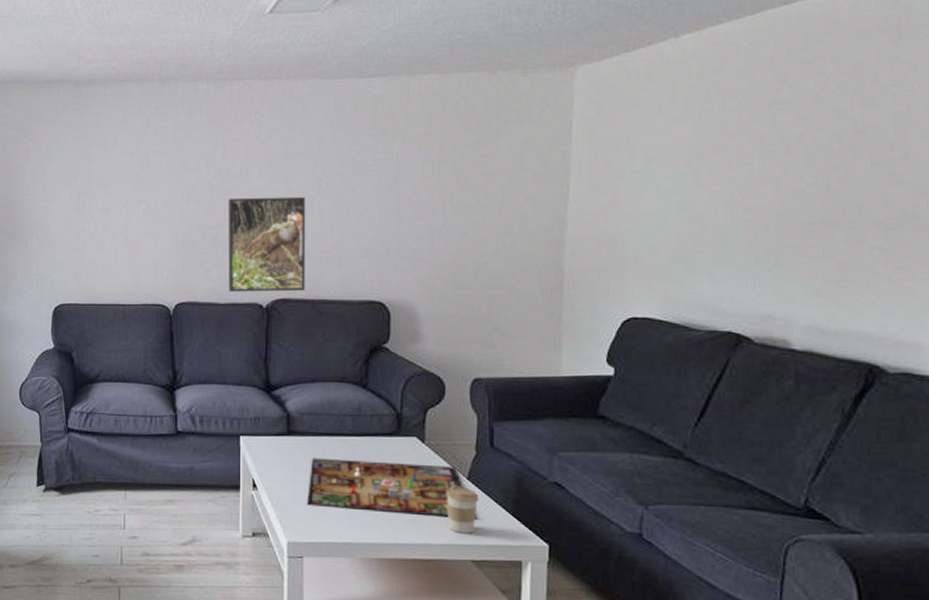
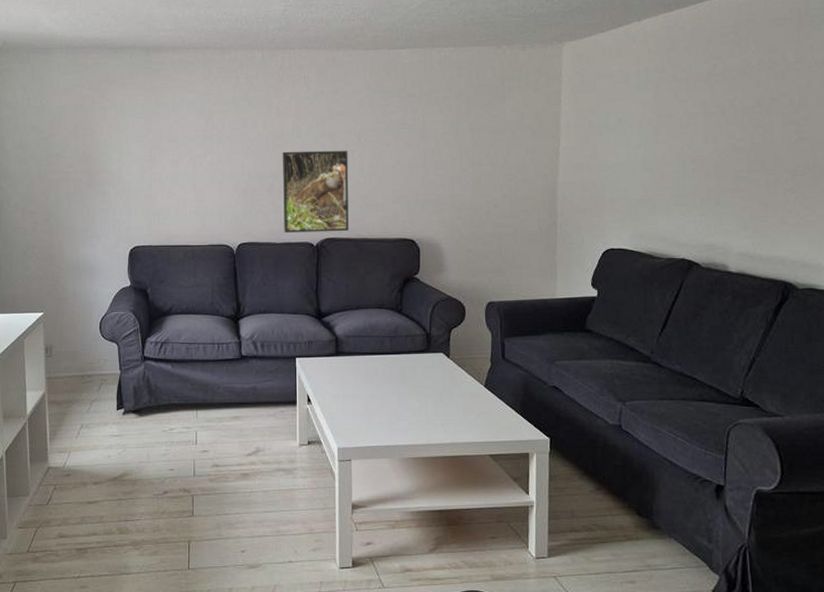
gameboard: present [306,458,476,518] -> none [353,374,492,420]
coffee cup: present [446,486,479,533] -> none [467,393,494,432]

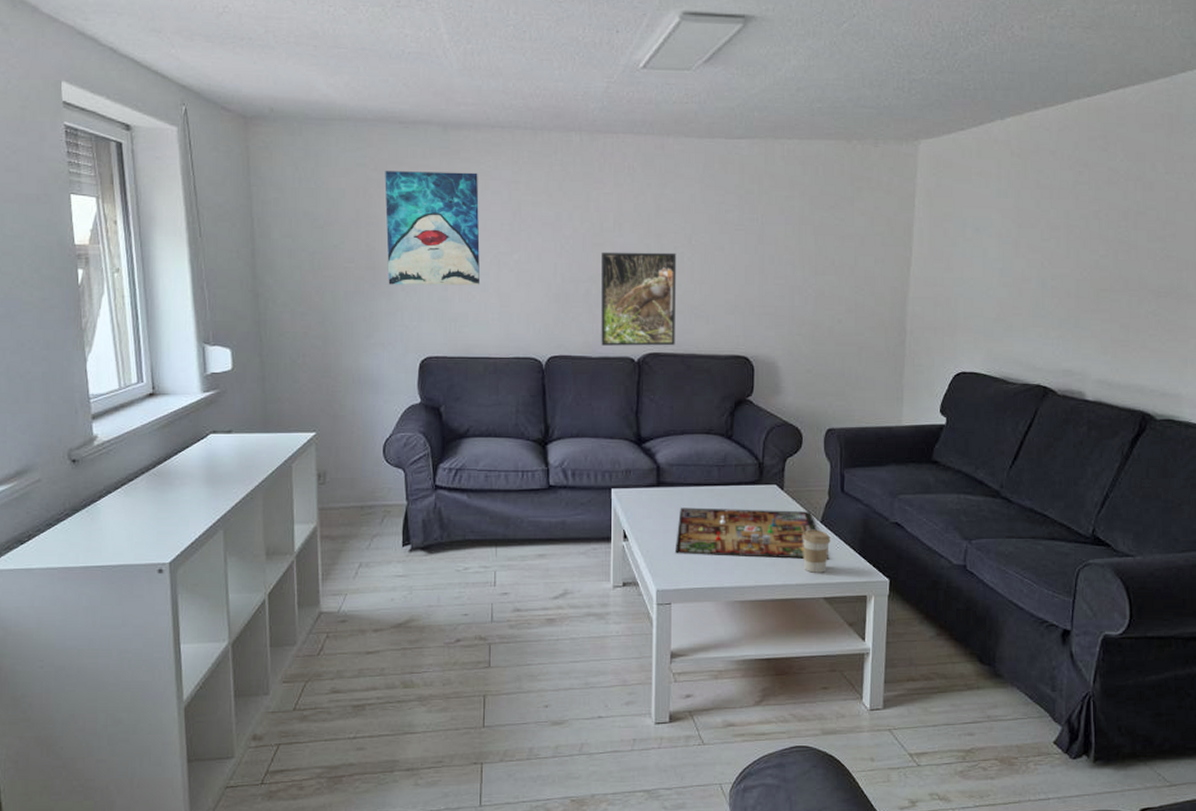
wall art: none [98,88,180,185] -> present [385,171,481,286]
gameboard: none [353,374,492,420] -> present [674,507,828,559]
coffee cup: none [467,393,494,432] -> present [802,529,831,573]

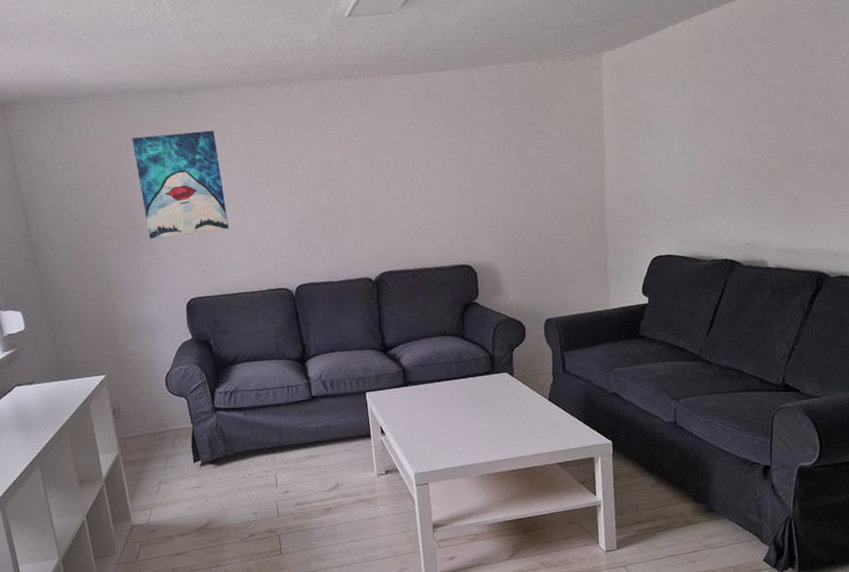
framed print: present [601,252,677,346] -> none [332,180,406,270]
gameboard: present [674,507,828,559] -> none [426,392,558,441]
coffee cup: present [802,529,831,573] -> none [533,406,559,444]

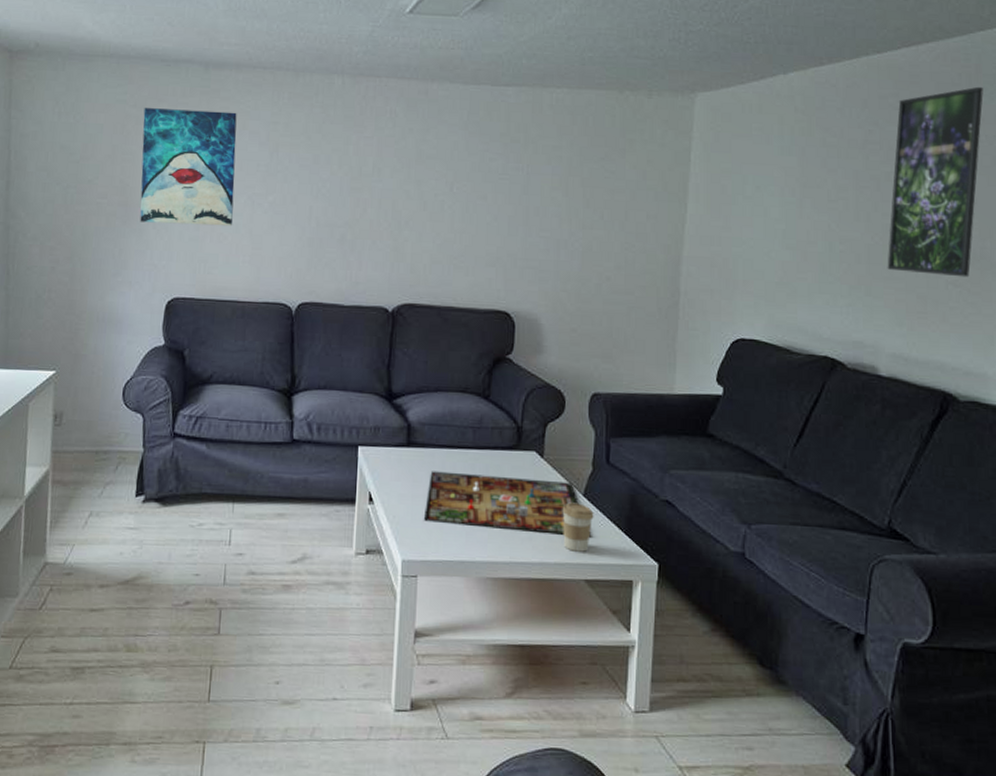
gameboard: none [426,392,558,441] -> present [423,471,591,536]
coffee cup: none [533,406,559,444] -> present [562,502,594,552]
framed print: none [768,12,837,181] -> present [887,86,983,278]

